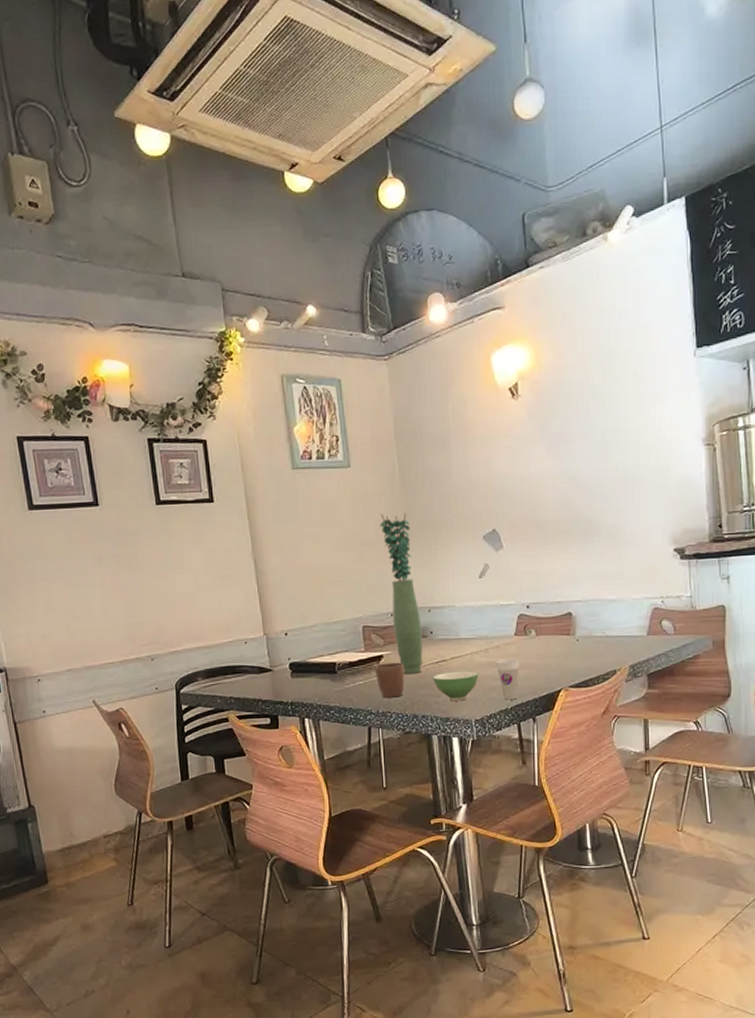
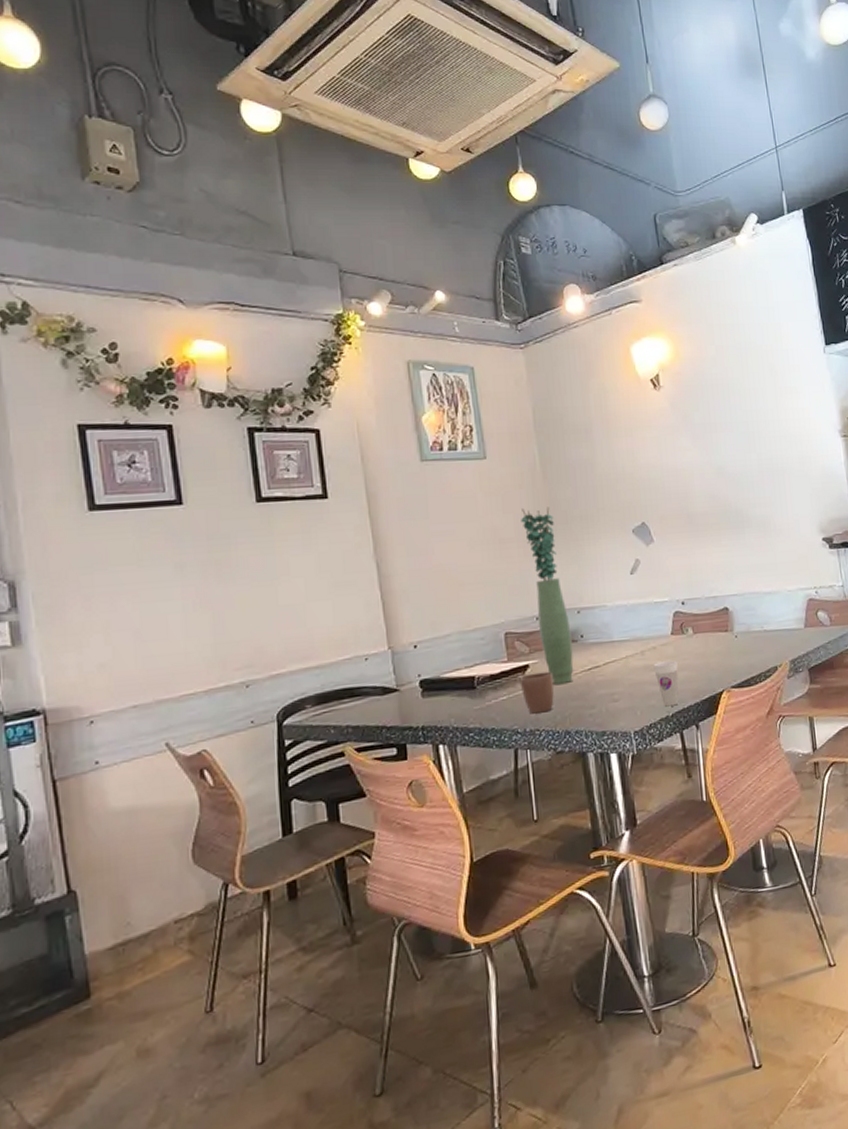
bowl: present [432,670,479,702] -> none [584,676,636,713]

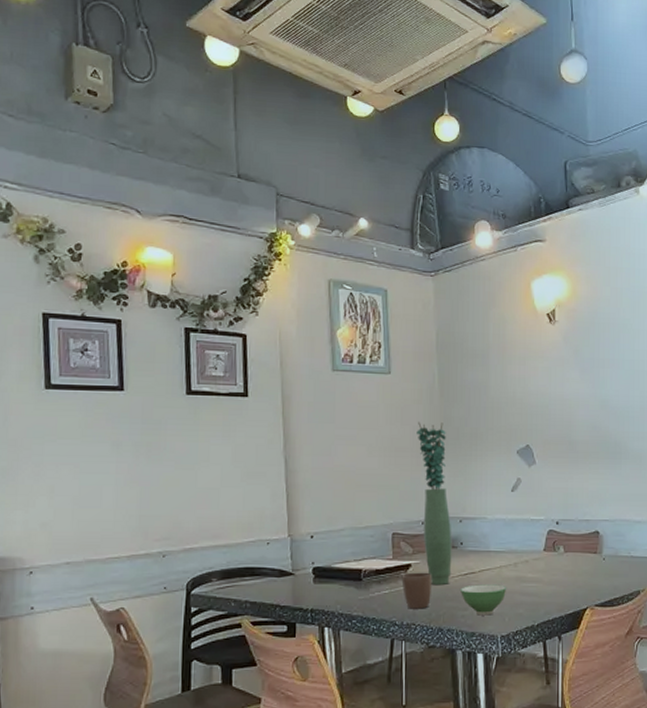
bowl: none [584,676,636,713] -> present [459,584,507,616]
cup: present [653,660,679,707] -> none [524,575,547,617]

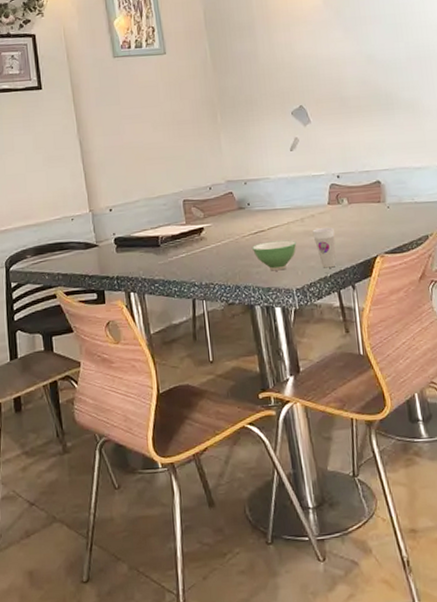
cup: present [401,572,431,609] -> none [196,234,226,270]
vase: present [416,422,452,586] -> none [195,93,242,246]
cup: none [524,575,547,617] -> present [312,227,336,268]

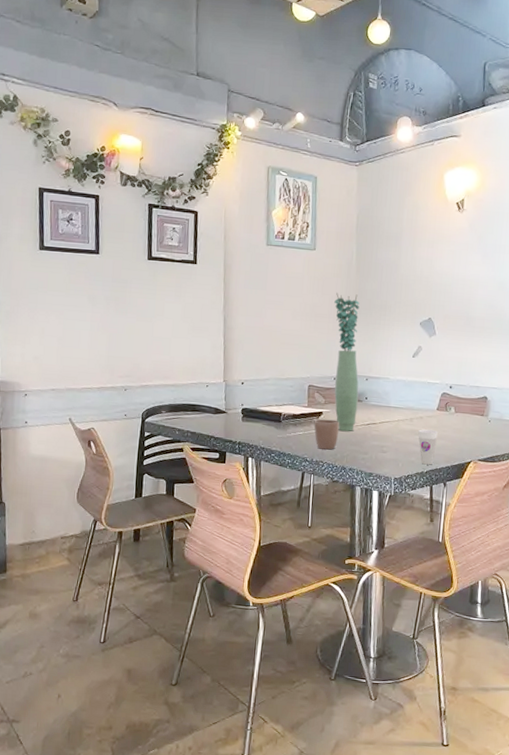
vase: none [195,93,242,246] -> present [334,293,360,432]
cup: none [196,234,226,270] -> present [314,419,339,450]
bowl: present [251,240,297,271] -> none [362,433,403,460]

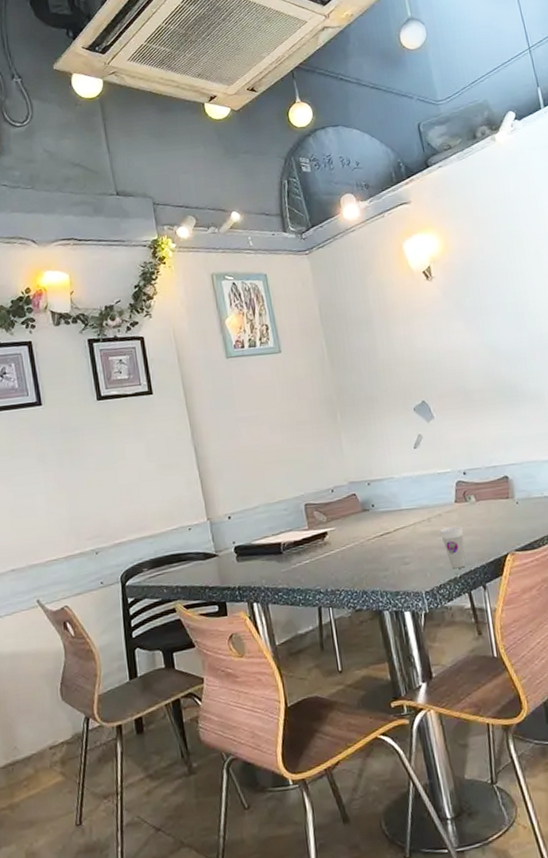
cup: present [314,419,339,450] -> none [319,537,351,576]
vase: present [334,293,360,432] -> none [314,391,368,550]

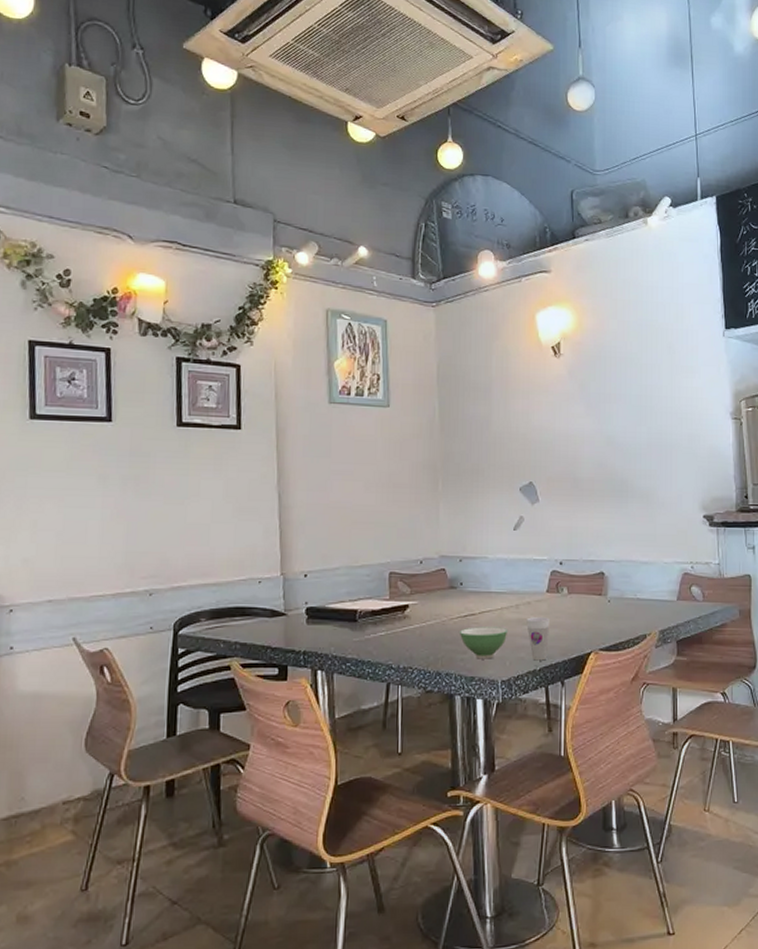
bowl: none [377,541,425,574] -> present [459,627,508,659]

